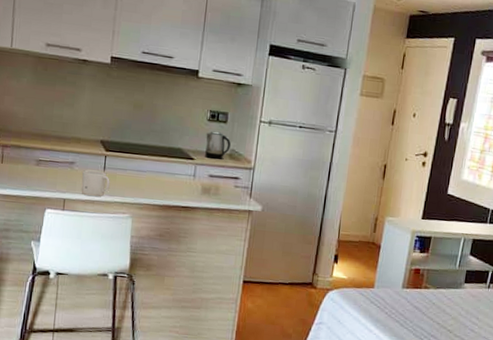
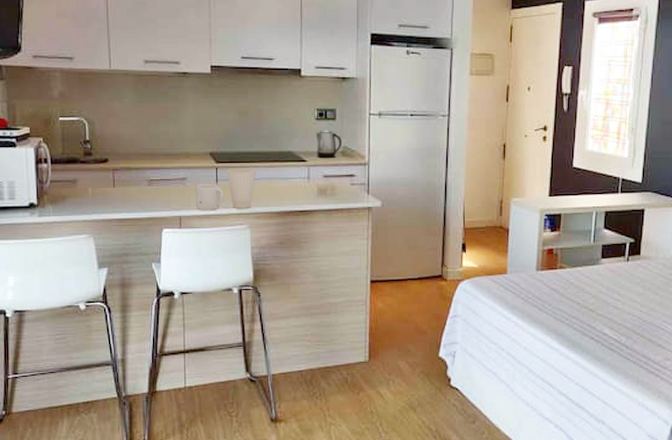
cup: none [114,158,145,199] -> present [226,168,257,210]

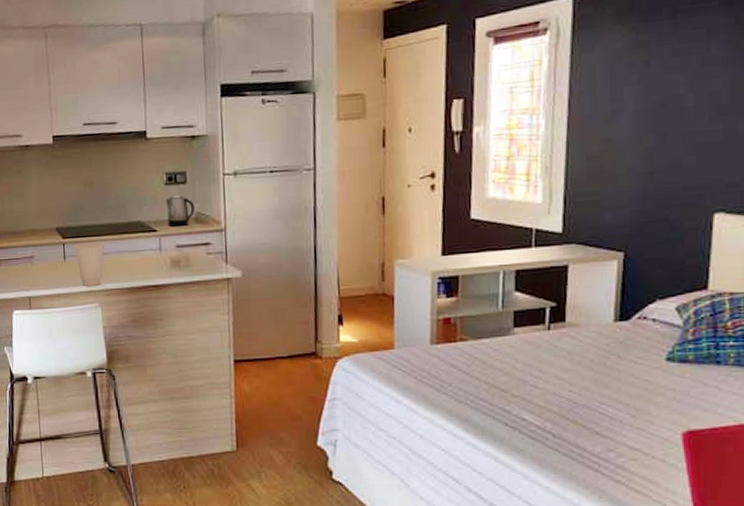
mug: present [195,184,224,211] -> none [43,261,73,290]

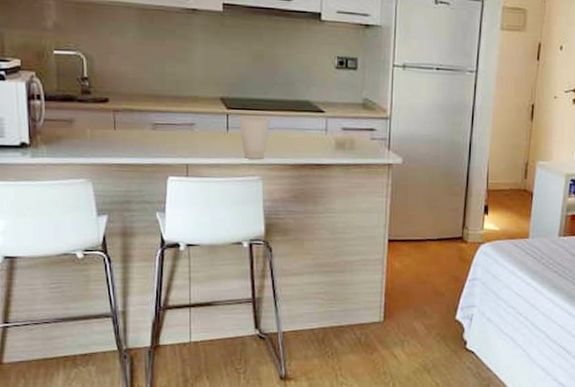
kettle: present [165,194,195,227] -> none [335,79,363,111]

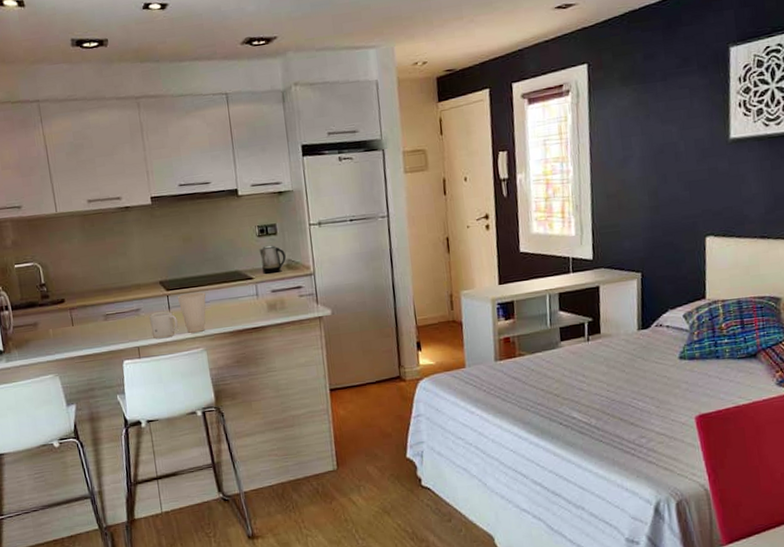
mug: none [204,131,235,160] -> present [149,311,178,339]
kettle: none [335,79,363,111] -> present [259,245,286,274]

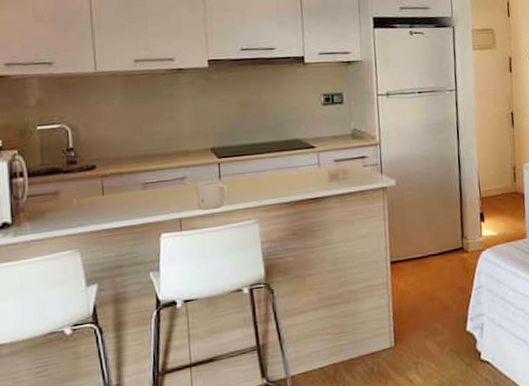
cup: present [177,292,206,334] -> none [229,160,263,204]
kettle: present [259,245,286,274] -> none [323,113,351,143]

